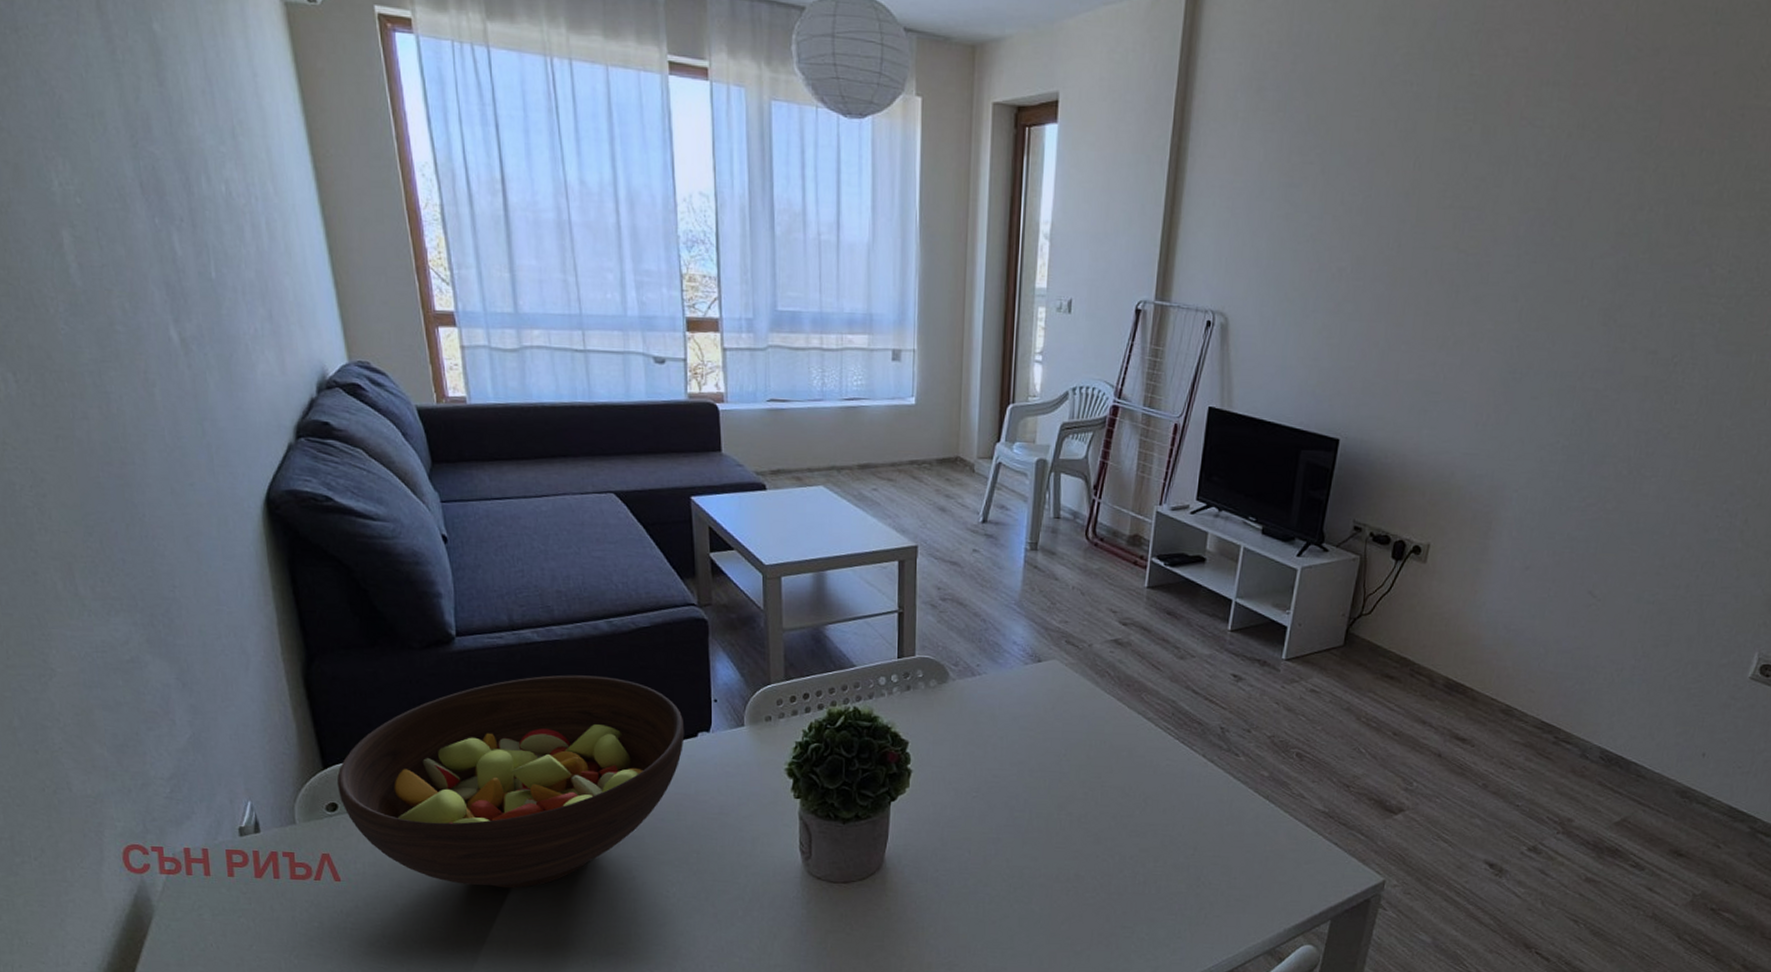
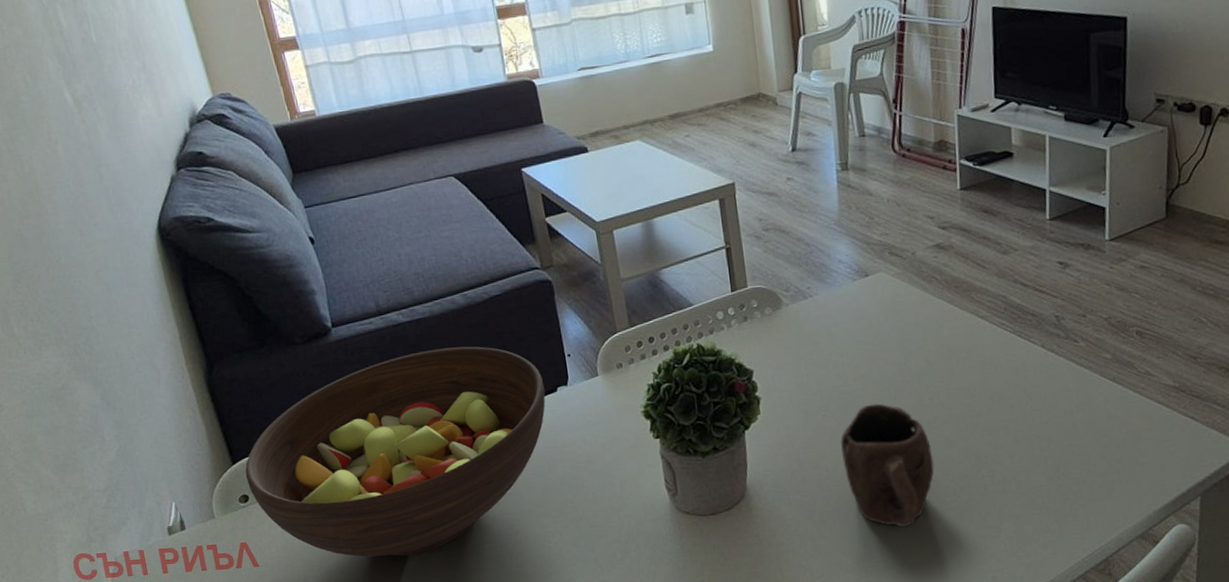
mug: none [986,791,1078,918] -> present [840,403,935,527]

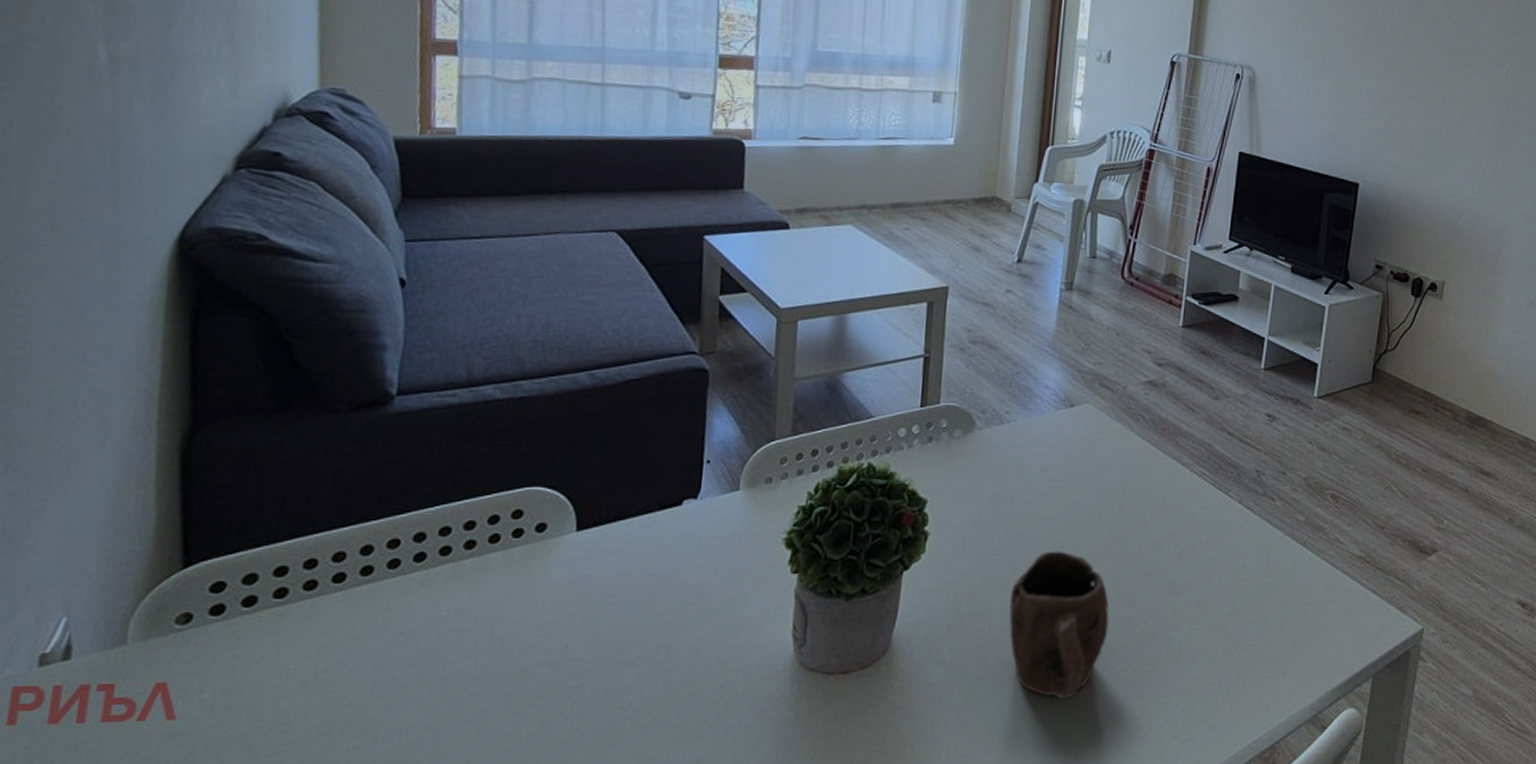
fruit bowl: present [245,346,546,557] -> none [198,437,668,712]

